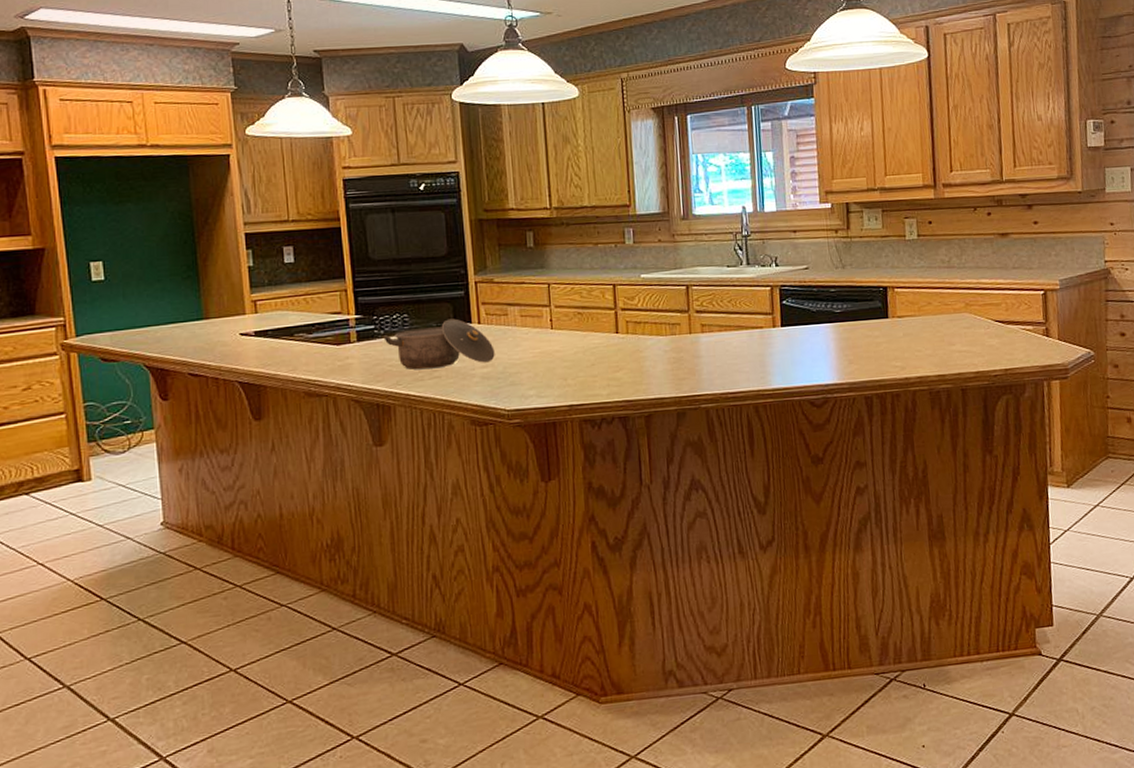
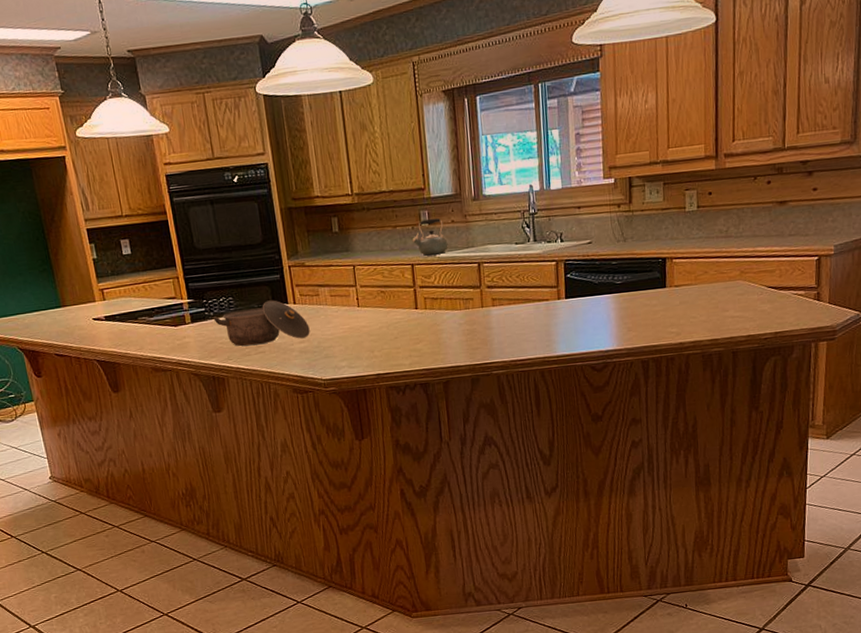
kettle: none [614,236,654,276] -> present [412,218,448,256]

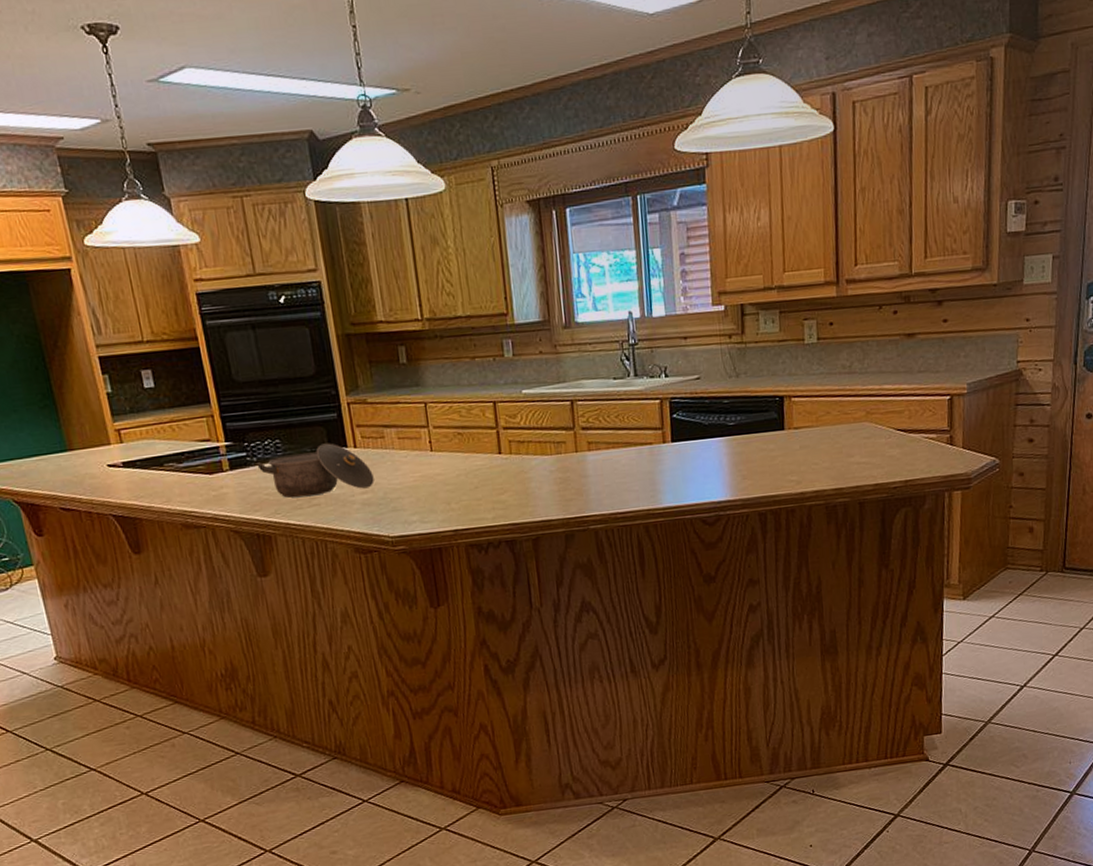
kettle: present [412,218,448,256] -> none [493,348,536,392]

